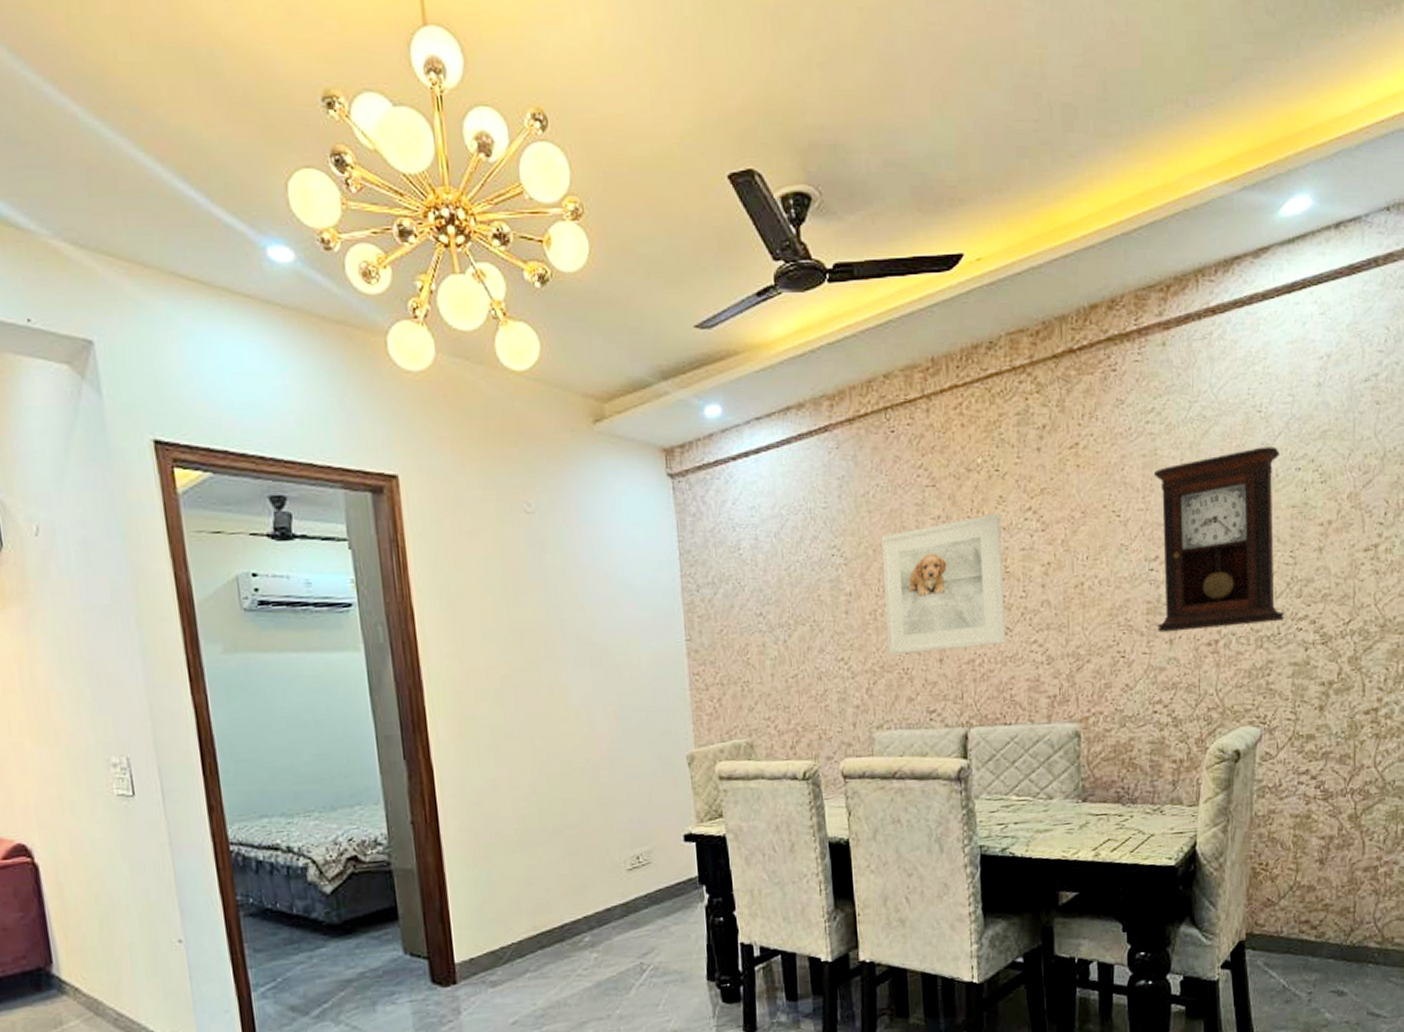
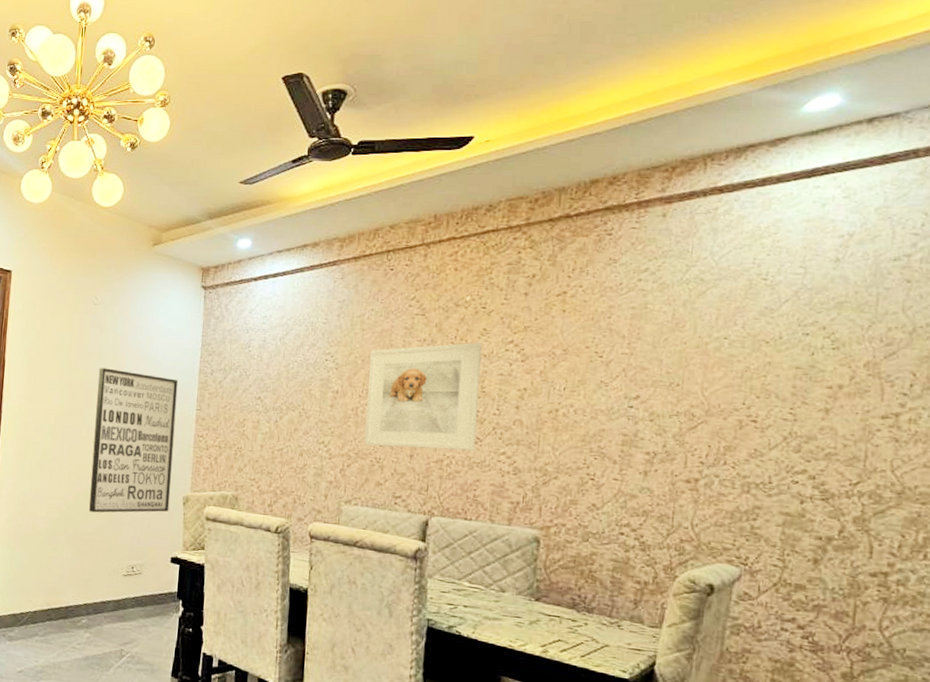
wall art: none [549,600,672,798] -> present [89,368,179,513]
pendulum clock: present [1153,446,1285,633] -> none [631,310,786,472]

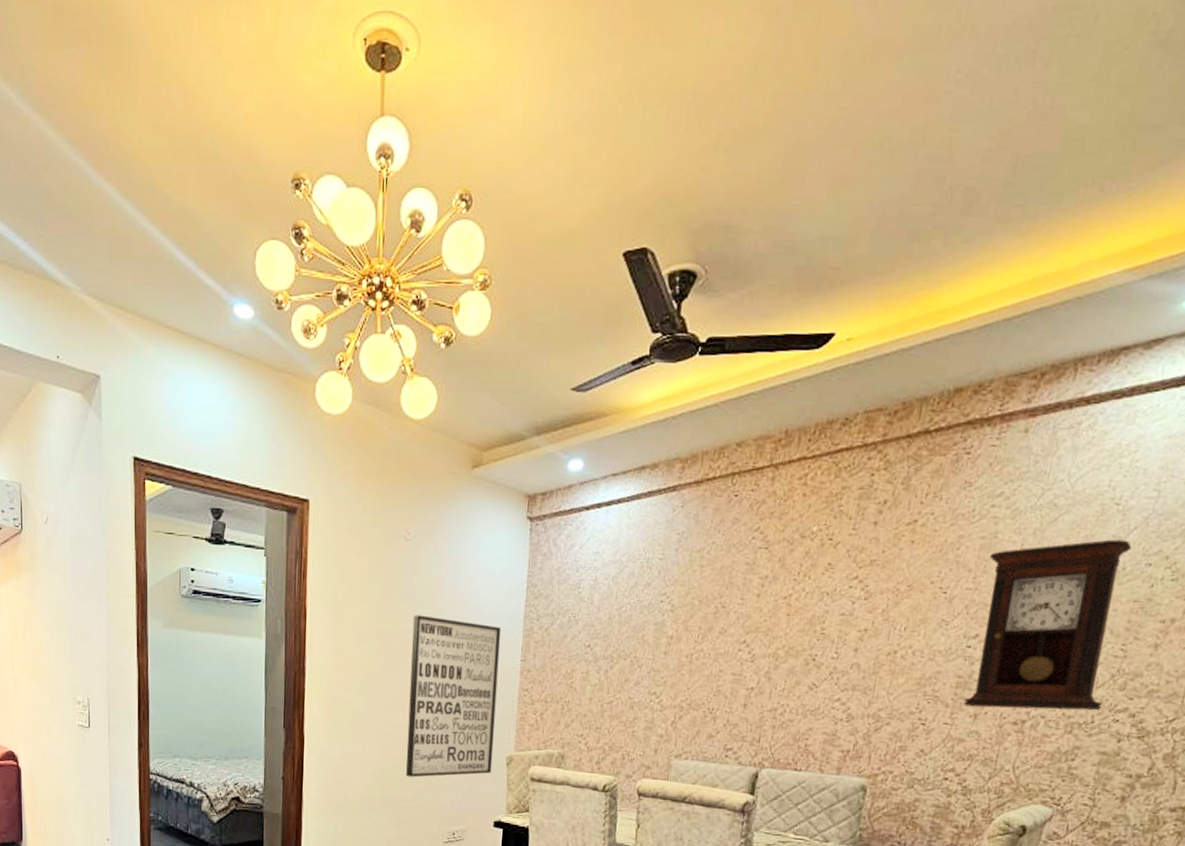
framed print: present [364,342,482,451] -> none [697,579,826,698]
pendulum clock: none [631,310,786,472] -> present [963,539,1132,711]

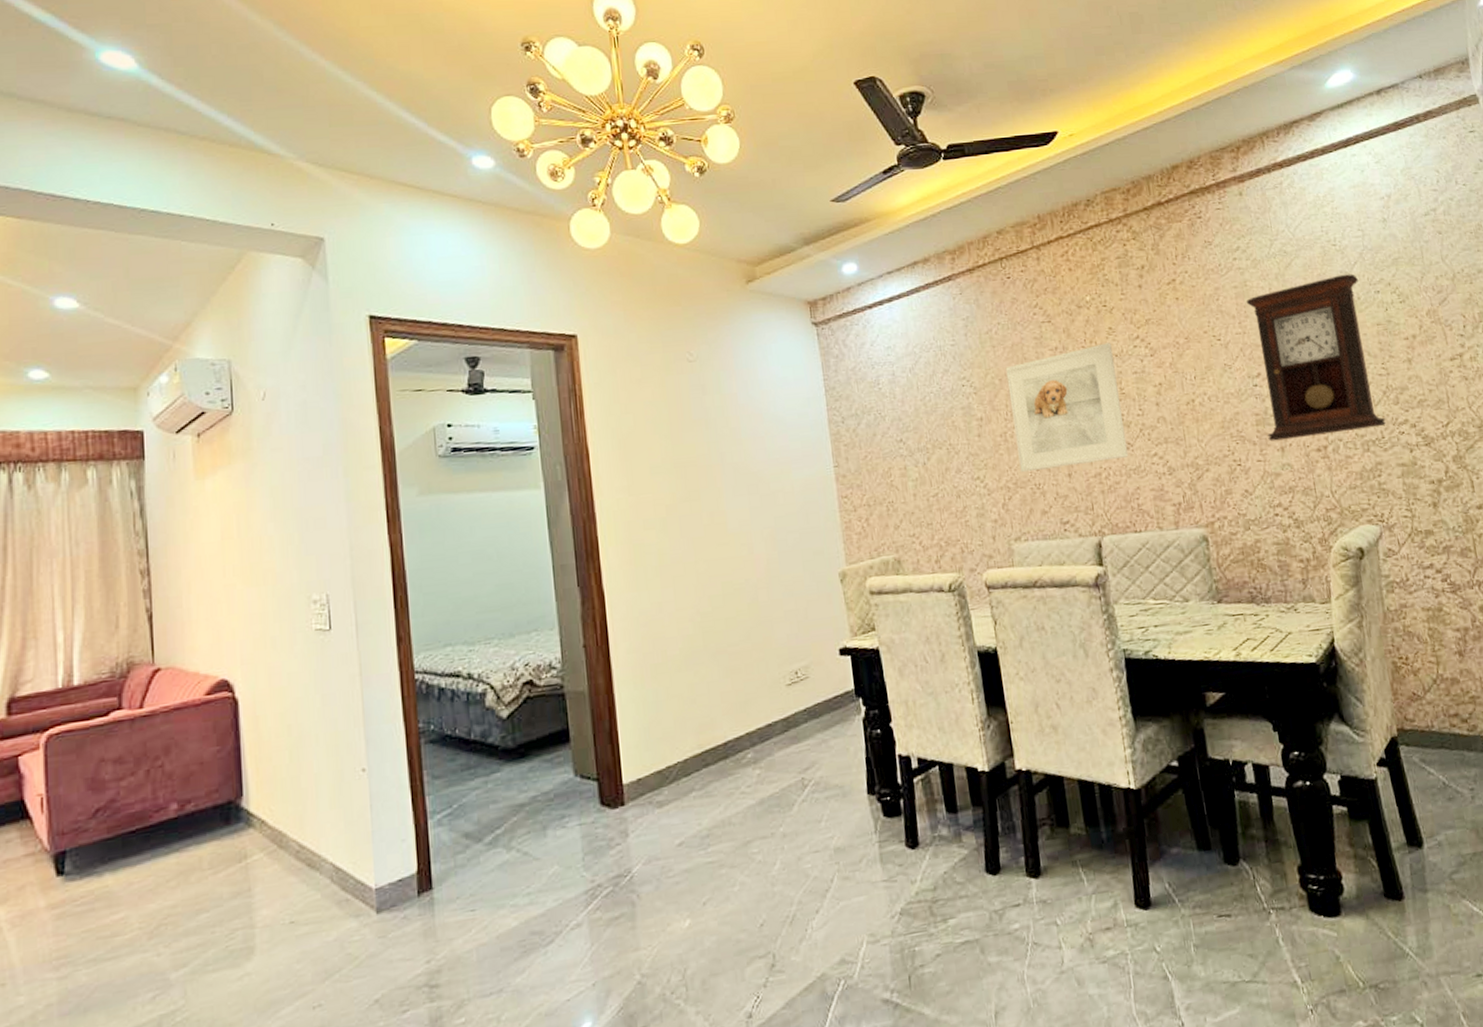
wall art: present [406,615,502,778] -> none [709,435,826,617]
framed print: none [697,579,826,698] -> present [1005,342,1129,473]

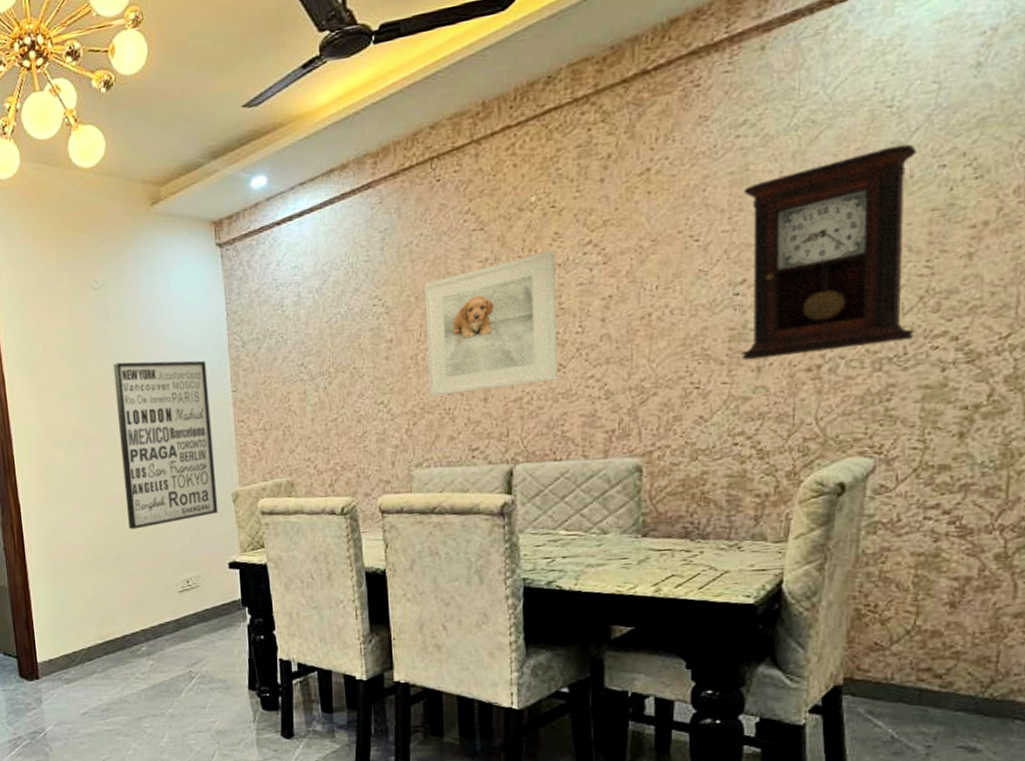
wall art: none [709,435,826,617] -> present [113,360,219,530]

